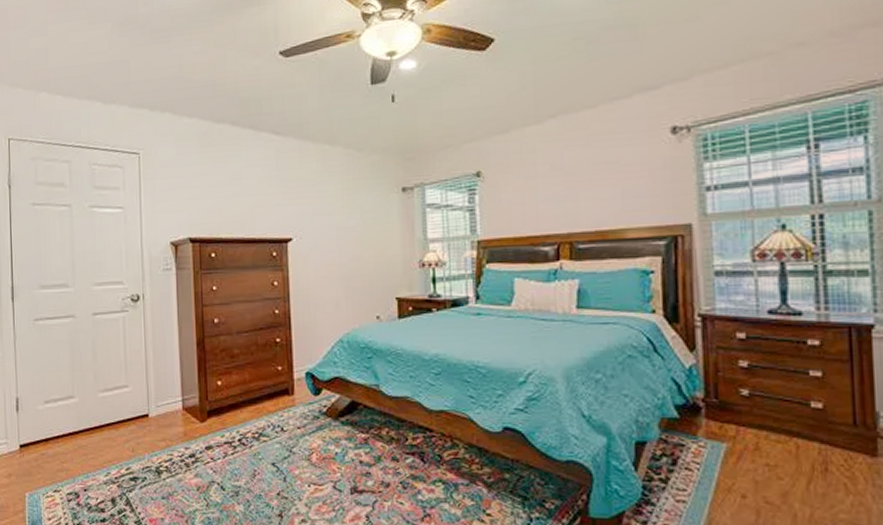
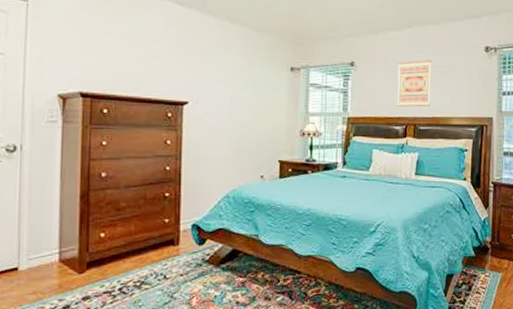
wall art: none [540,156,592,221] -> present [397,60,432,107]

